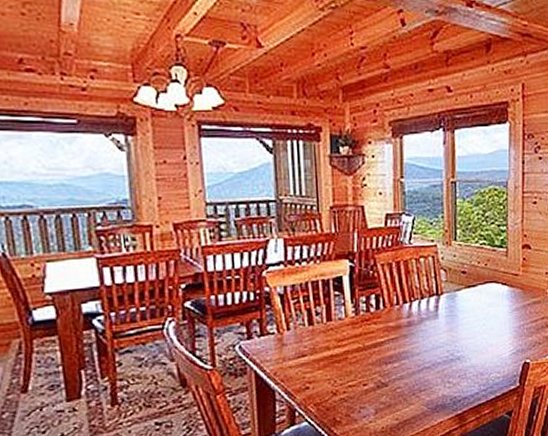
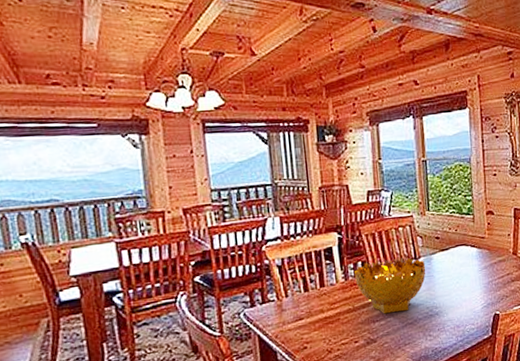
decorative bowl: none [367,292,449,356] -> present [355,257,426,314]

